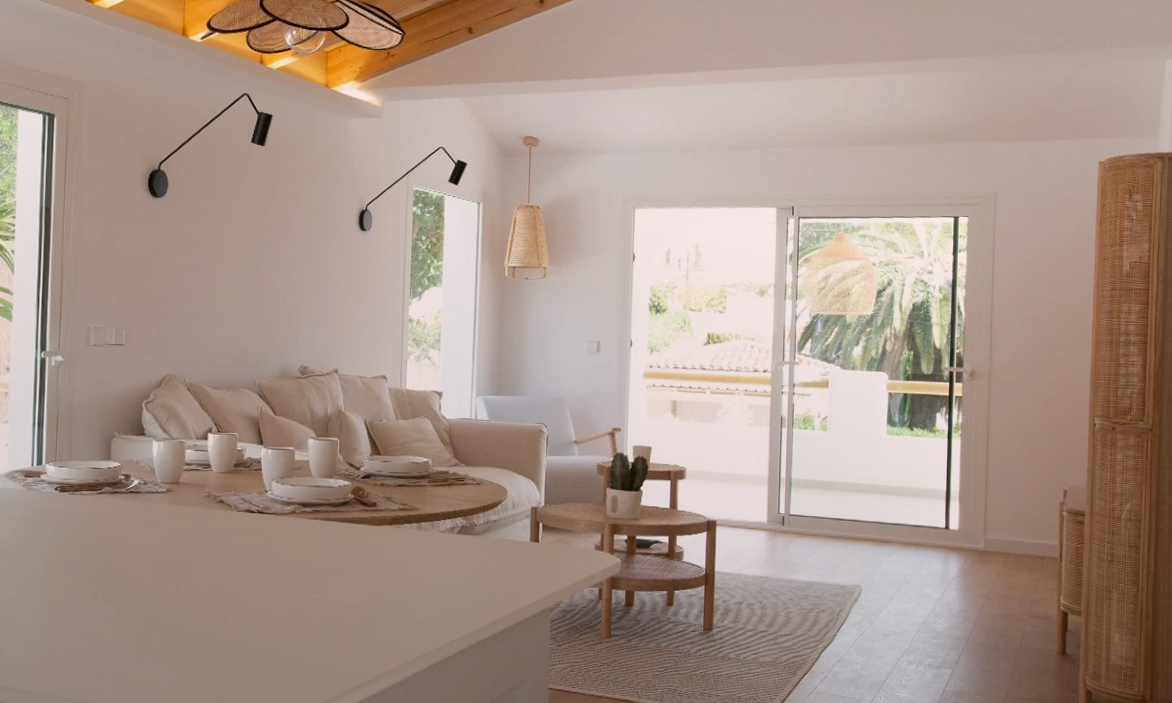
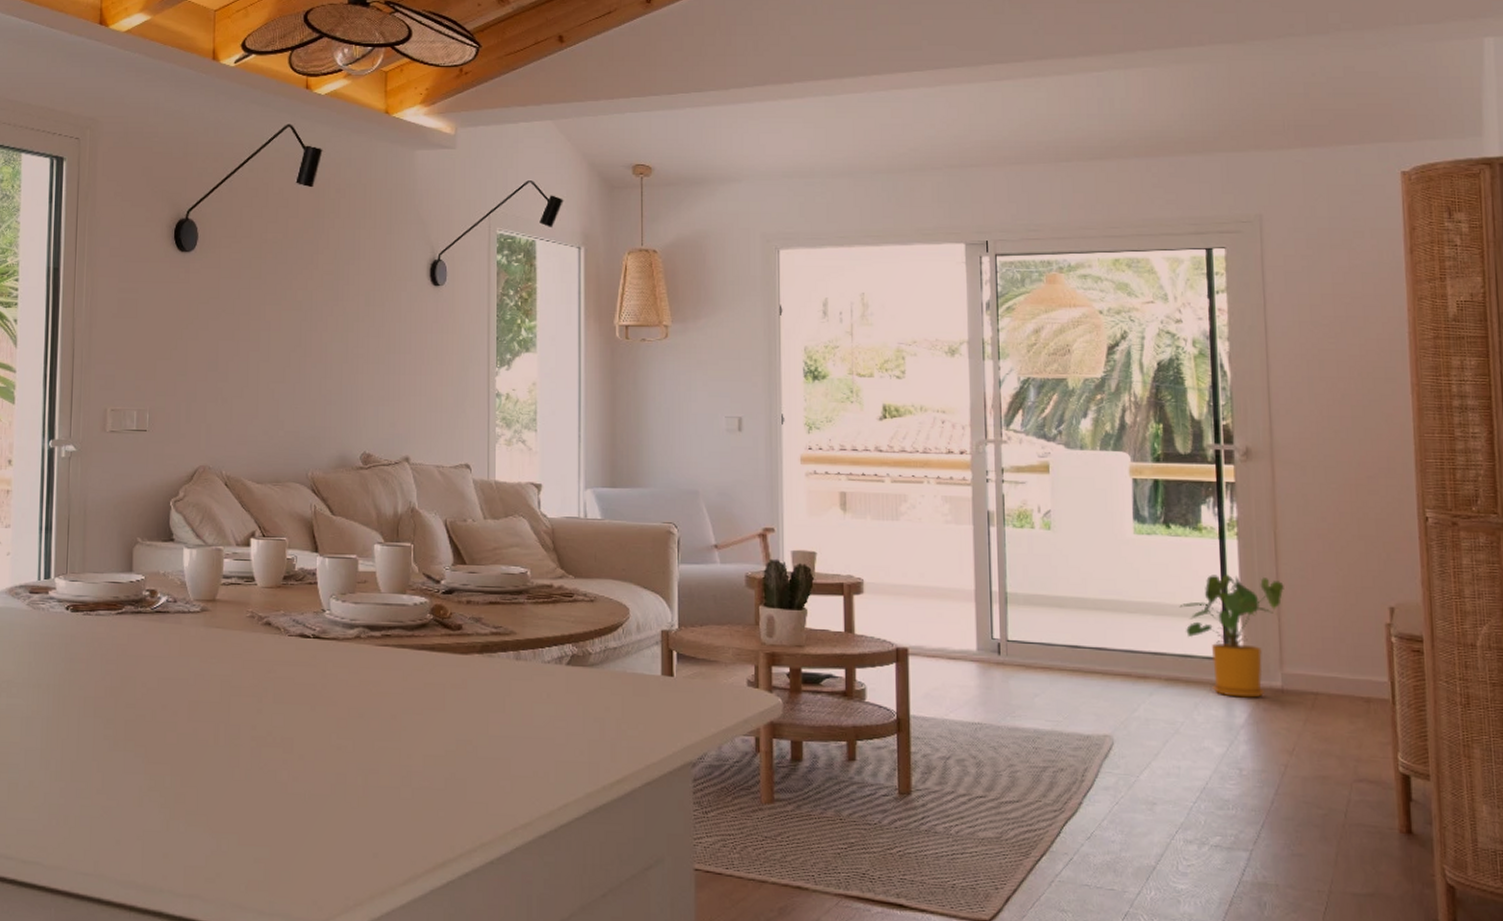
house plant: none [915,465,991,557] -> present [1179,574,1284,698]

